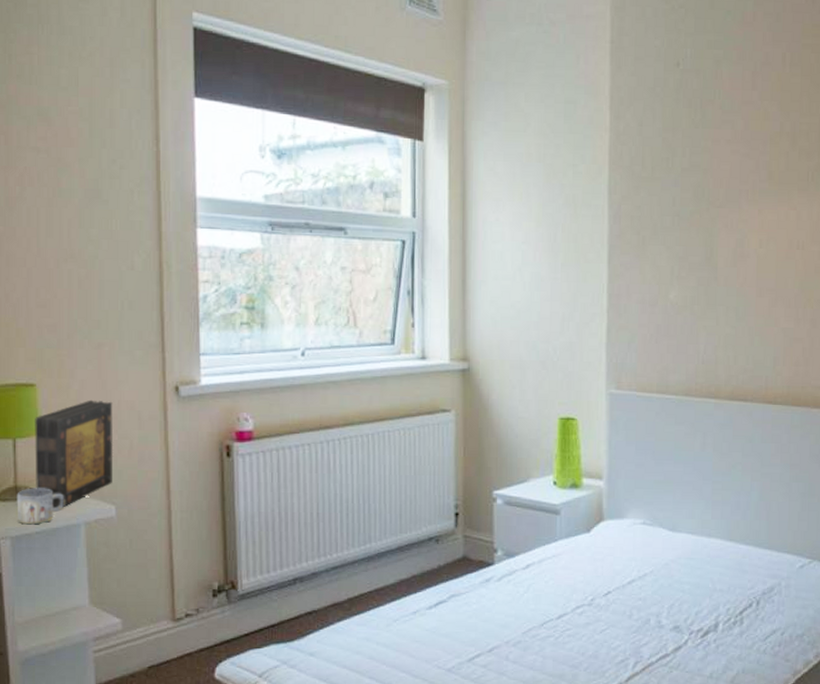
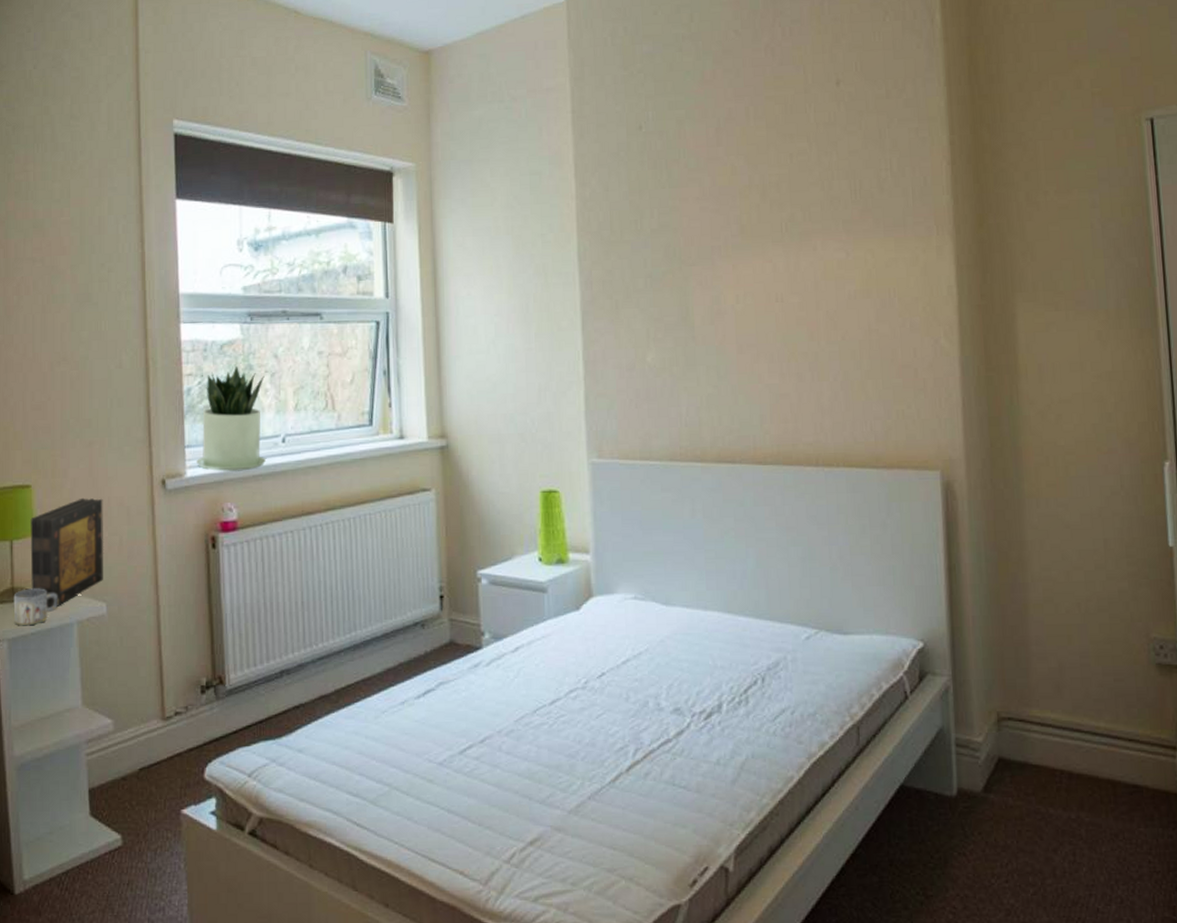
planter: none [211,276,285,382] -> present [195,366,266,472]

